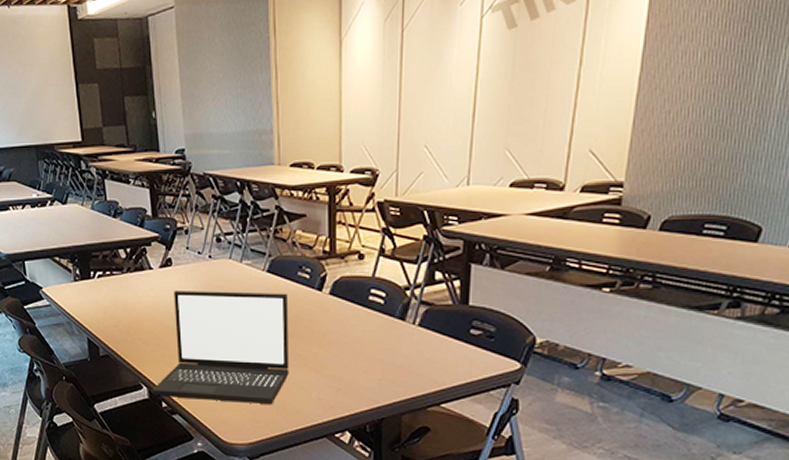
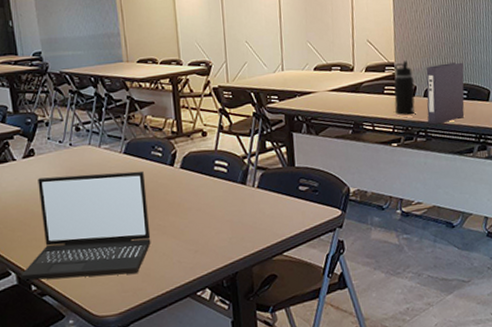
water bottle: none [615,180,650,253] -> present [394,60,415,116]
binder: none [658,186,728,268] -> present [426,62,465,125]

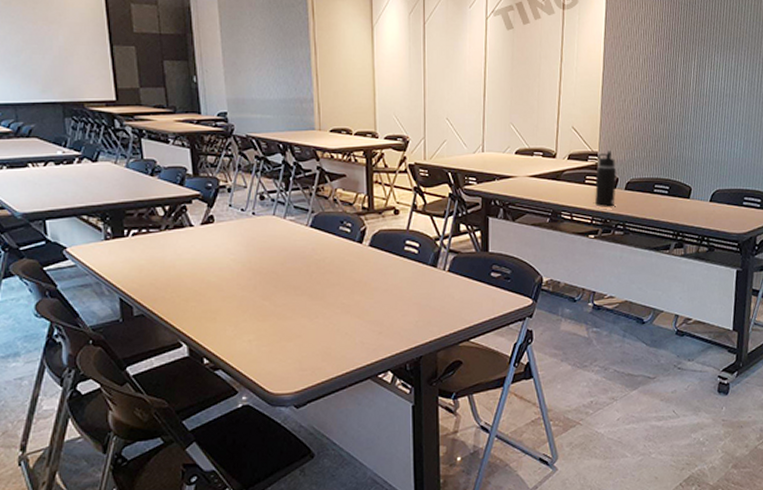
laptop: present [21,170,151,281] -> none [192,246,334,354]
binder: present [426,62,465,125] -> none [626,157,668,219]

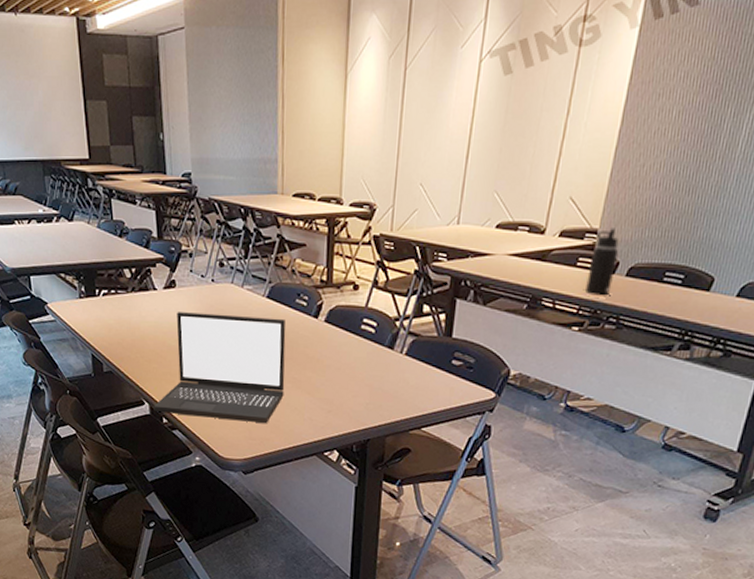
laptop: none [192,246,334,354] -> present [153,312,286,423]

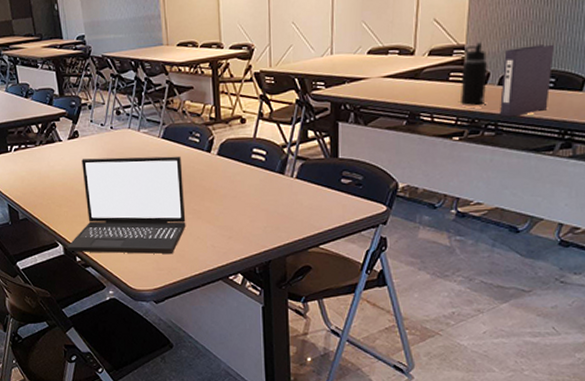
binder: none [622,237,689,312] -> present [499,44,554,117]

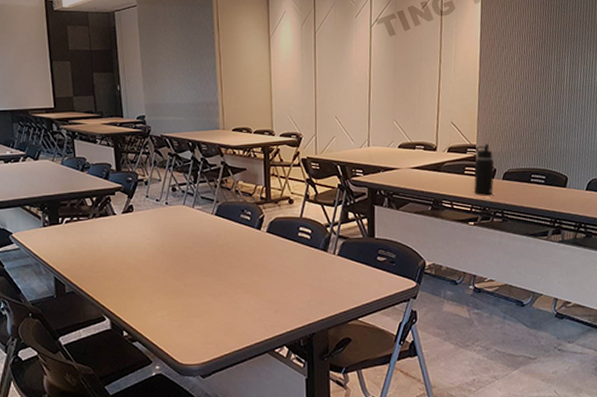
laptop: present [67,156,186,254] -> none [114,232,235,328]
binder: present [499,44,554,117] -> none [504,148,544,207]

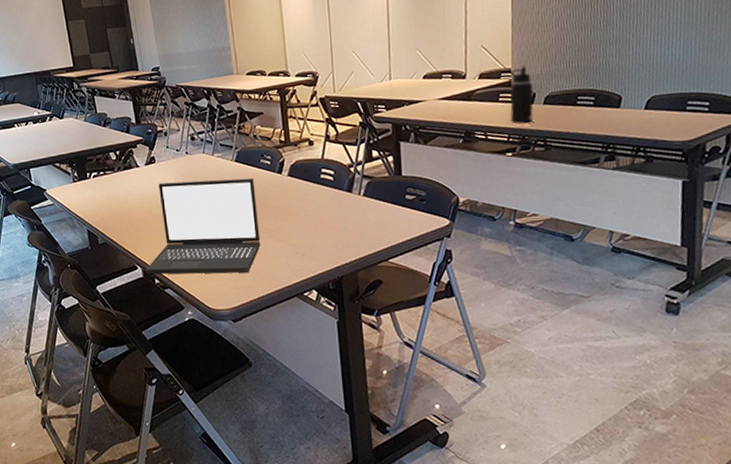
laptop: none [114,232,235,328] -> present [146,178,261,275]

